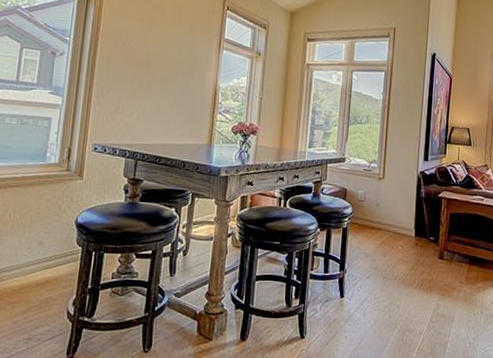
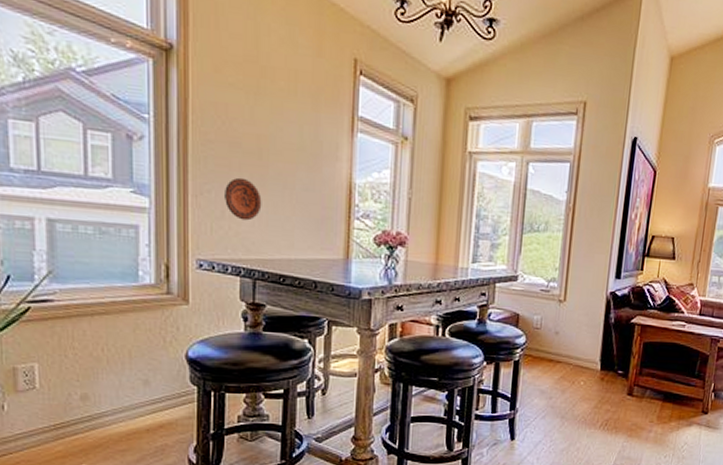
decorative plate: none [119,82,148,115] -> present [225,177,262,221]

